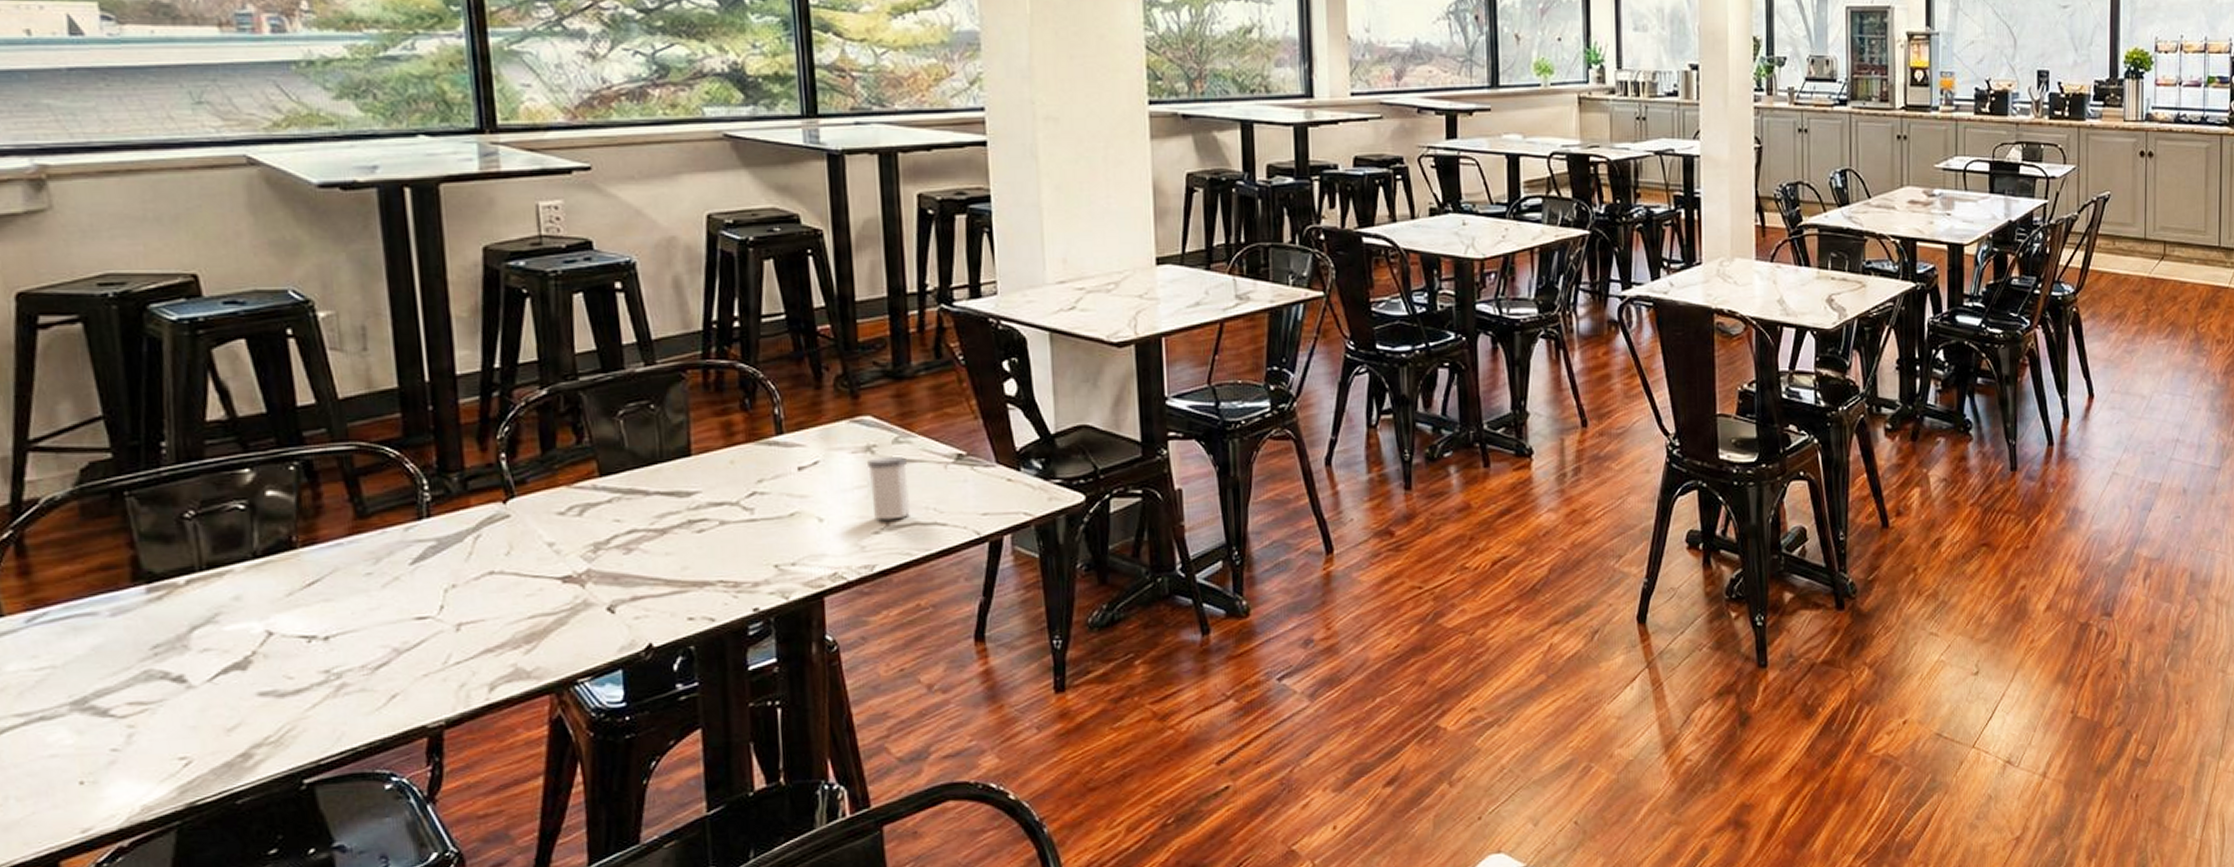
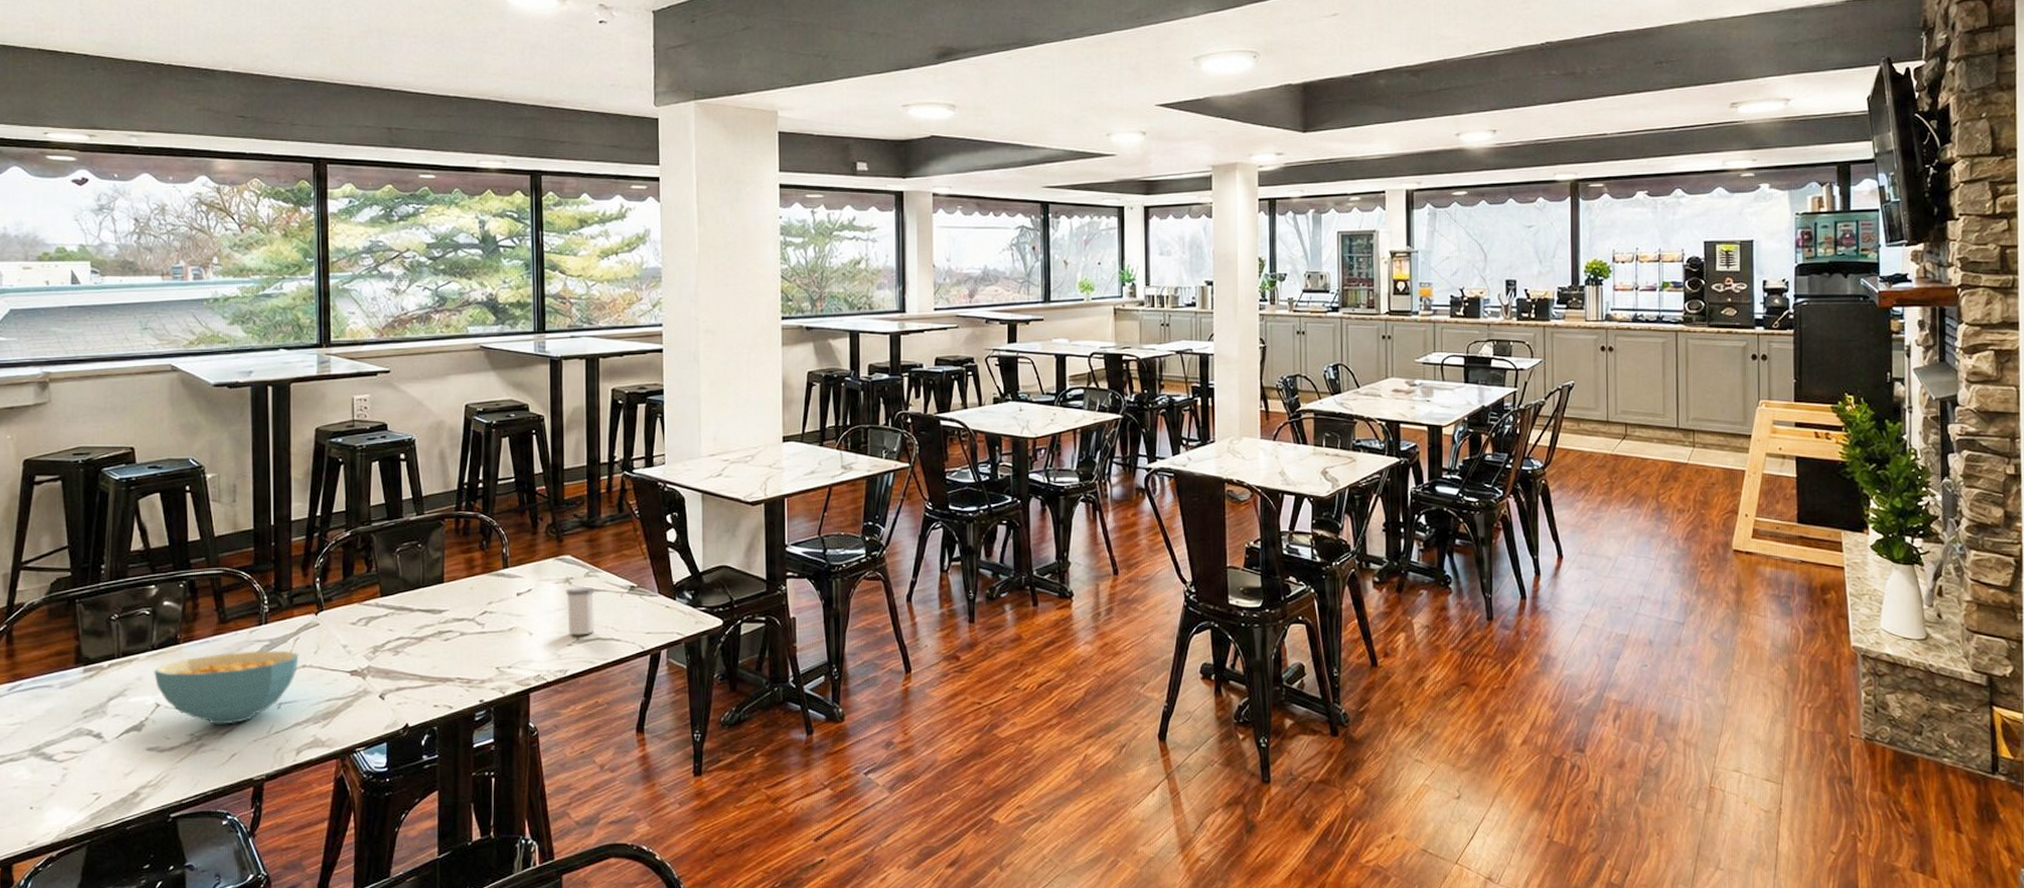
cereal bowl: none [259,553,483,657] -> present [154,650,299,725]

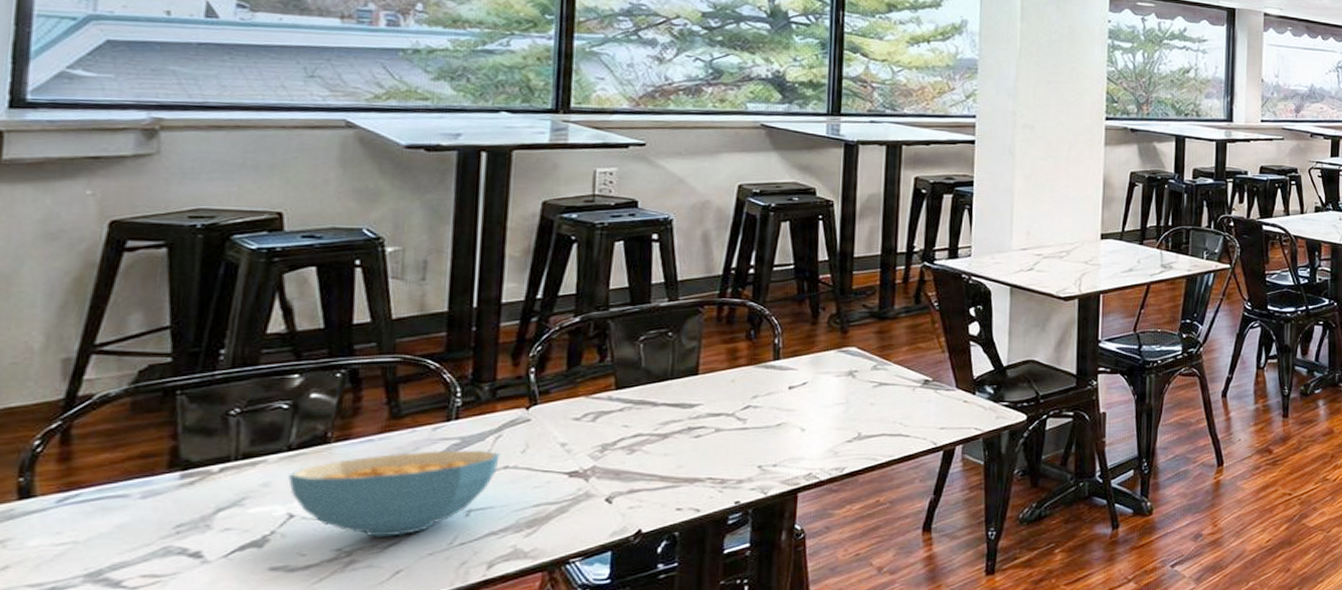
salt shaker: present [566,586,595,635] -> none [848,379,881,431]

